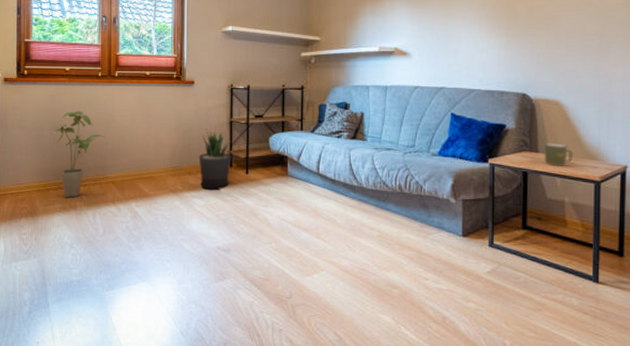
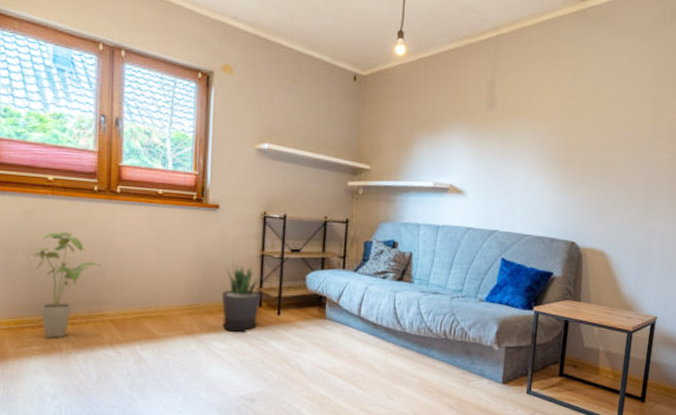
mug: present [544,142,573,166] -> none [585,292,611,316]

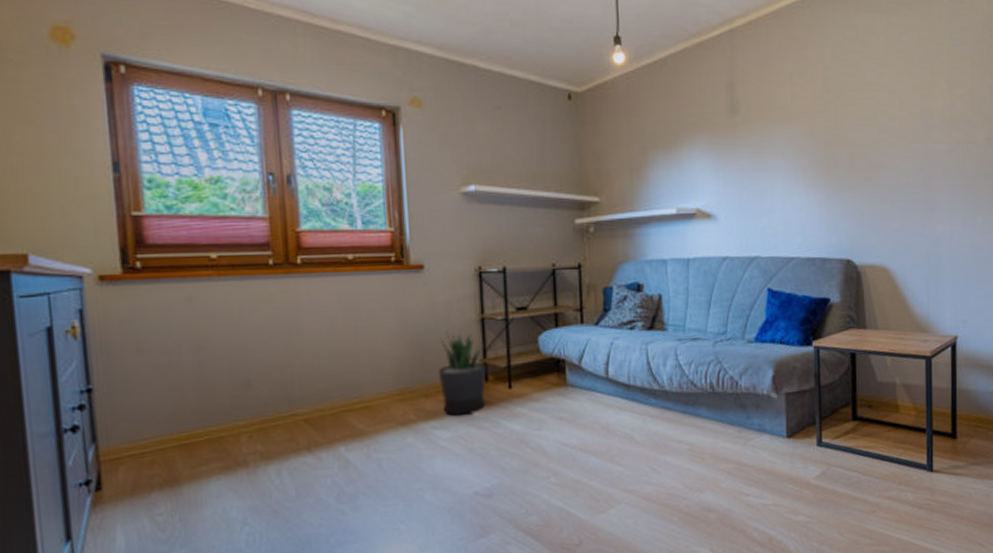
house plant: present [31,231,101,338] -> none [198,318,287,451]

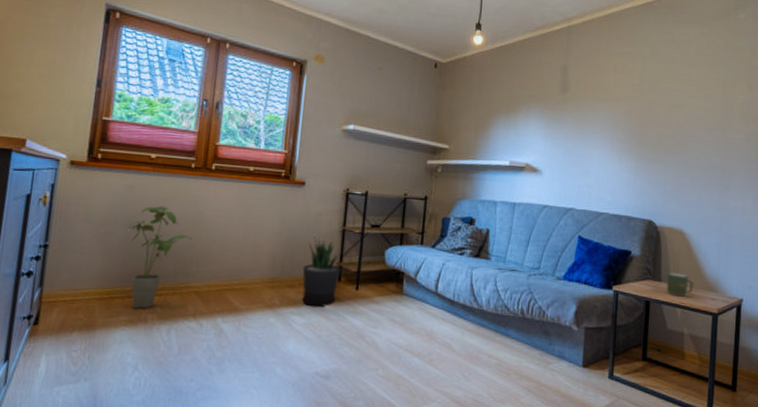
house plant: none [198,318,287,451] -> present [128,205,192,309]
mug: none [872,316,902,343] -> present [666,271,693,297]

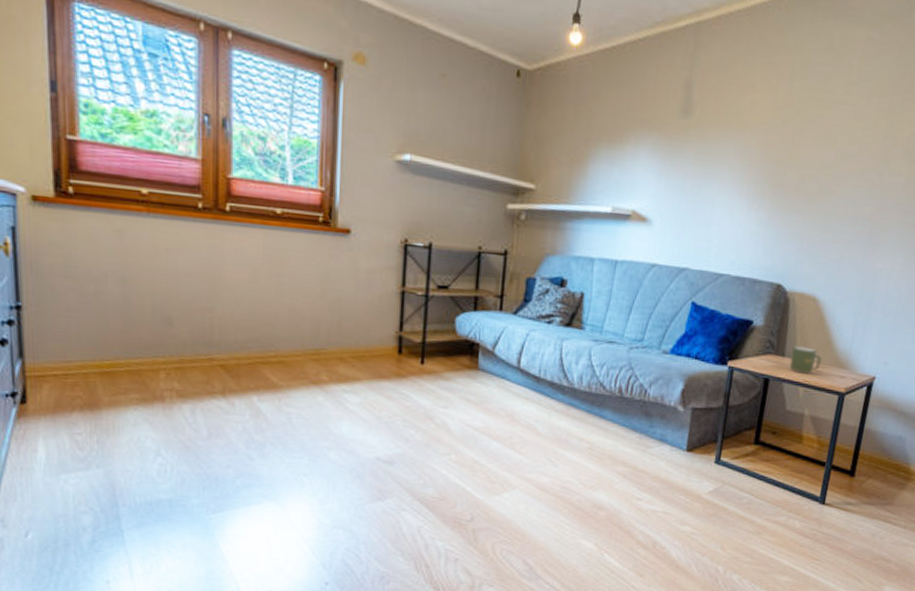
house plant: present [128,205,192,309] -> none [124,257,209,385]
planter: present [302,235,342,307] -> none [353,298,402,384]

